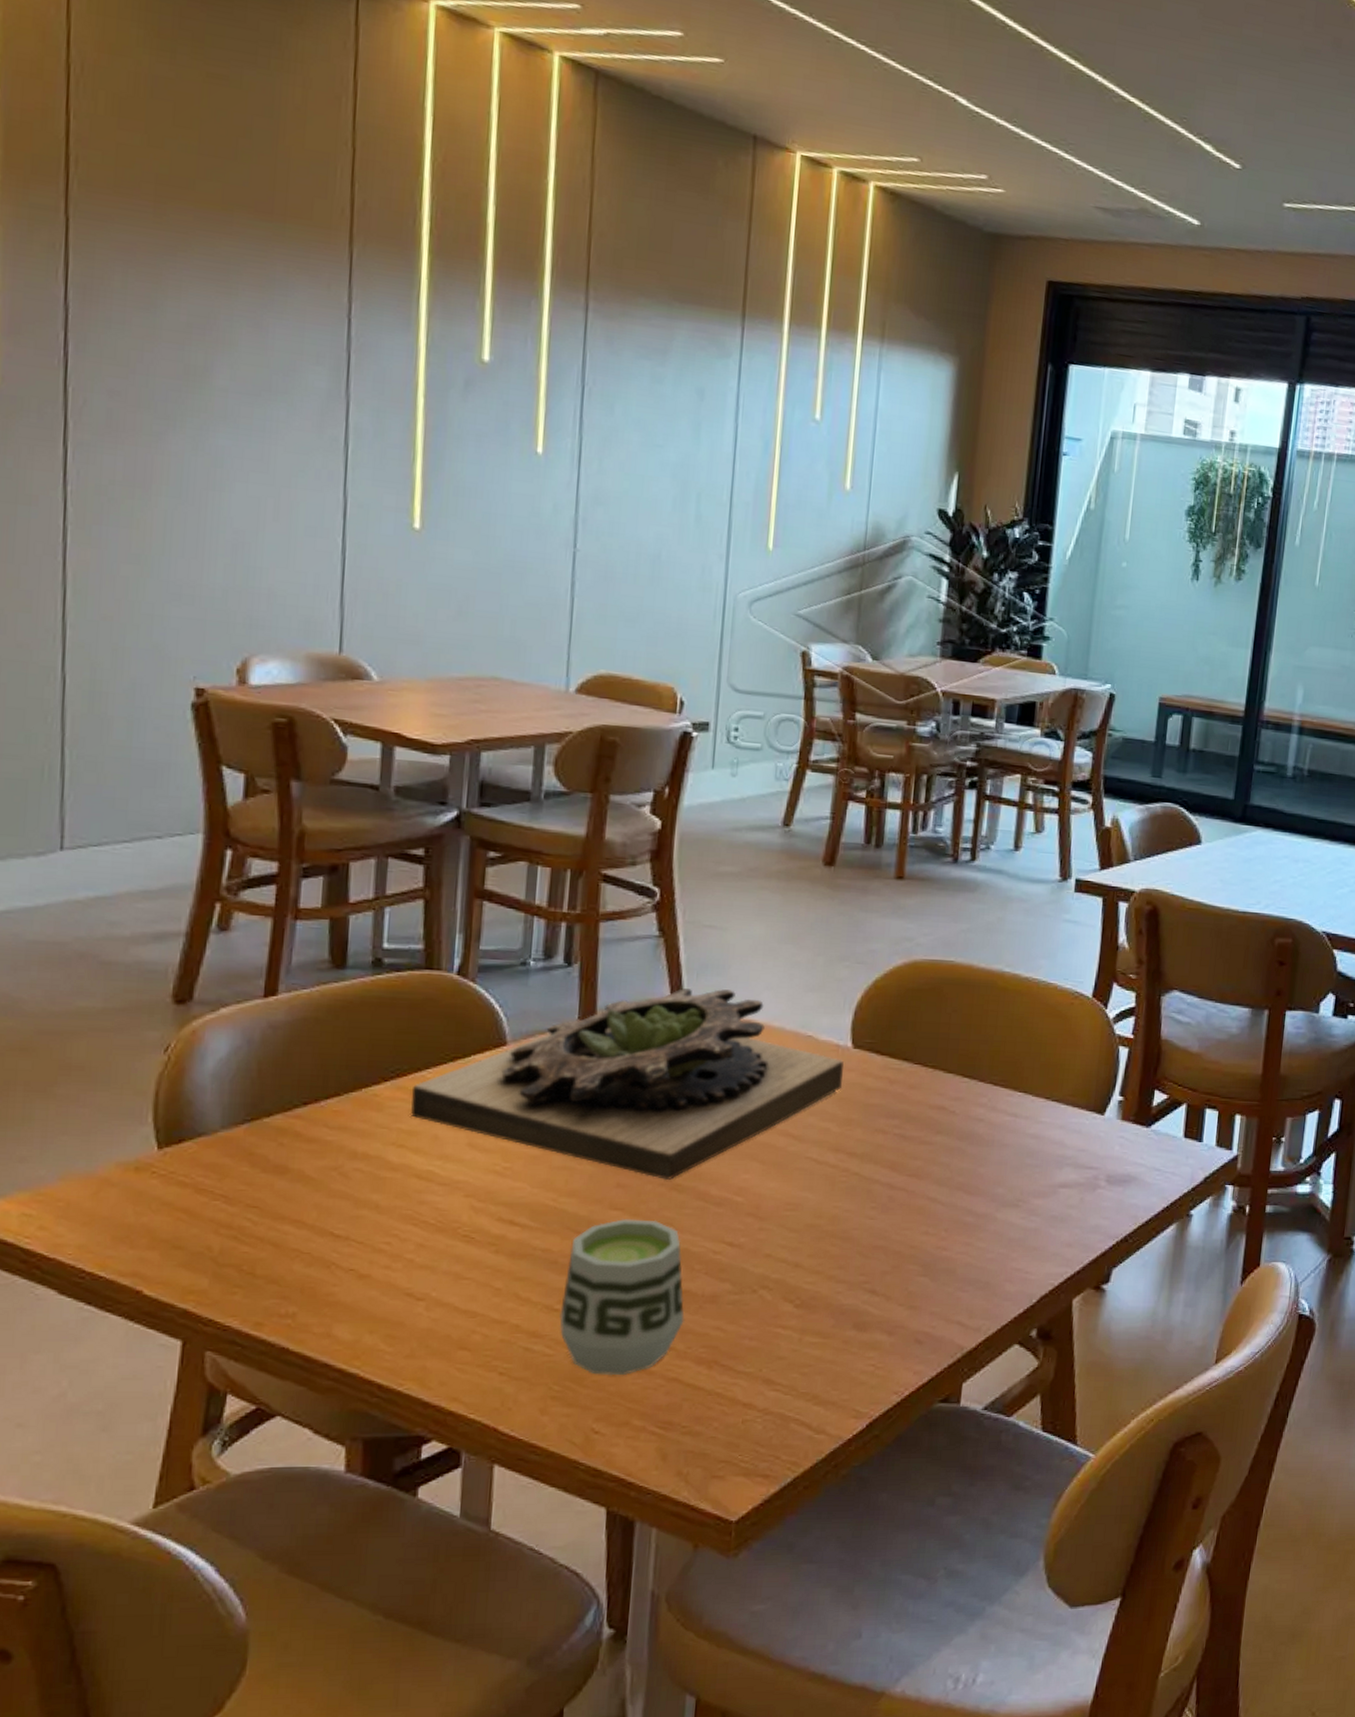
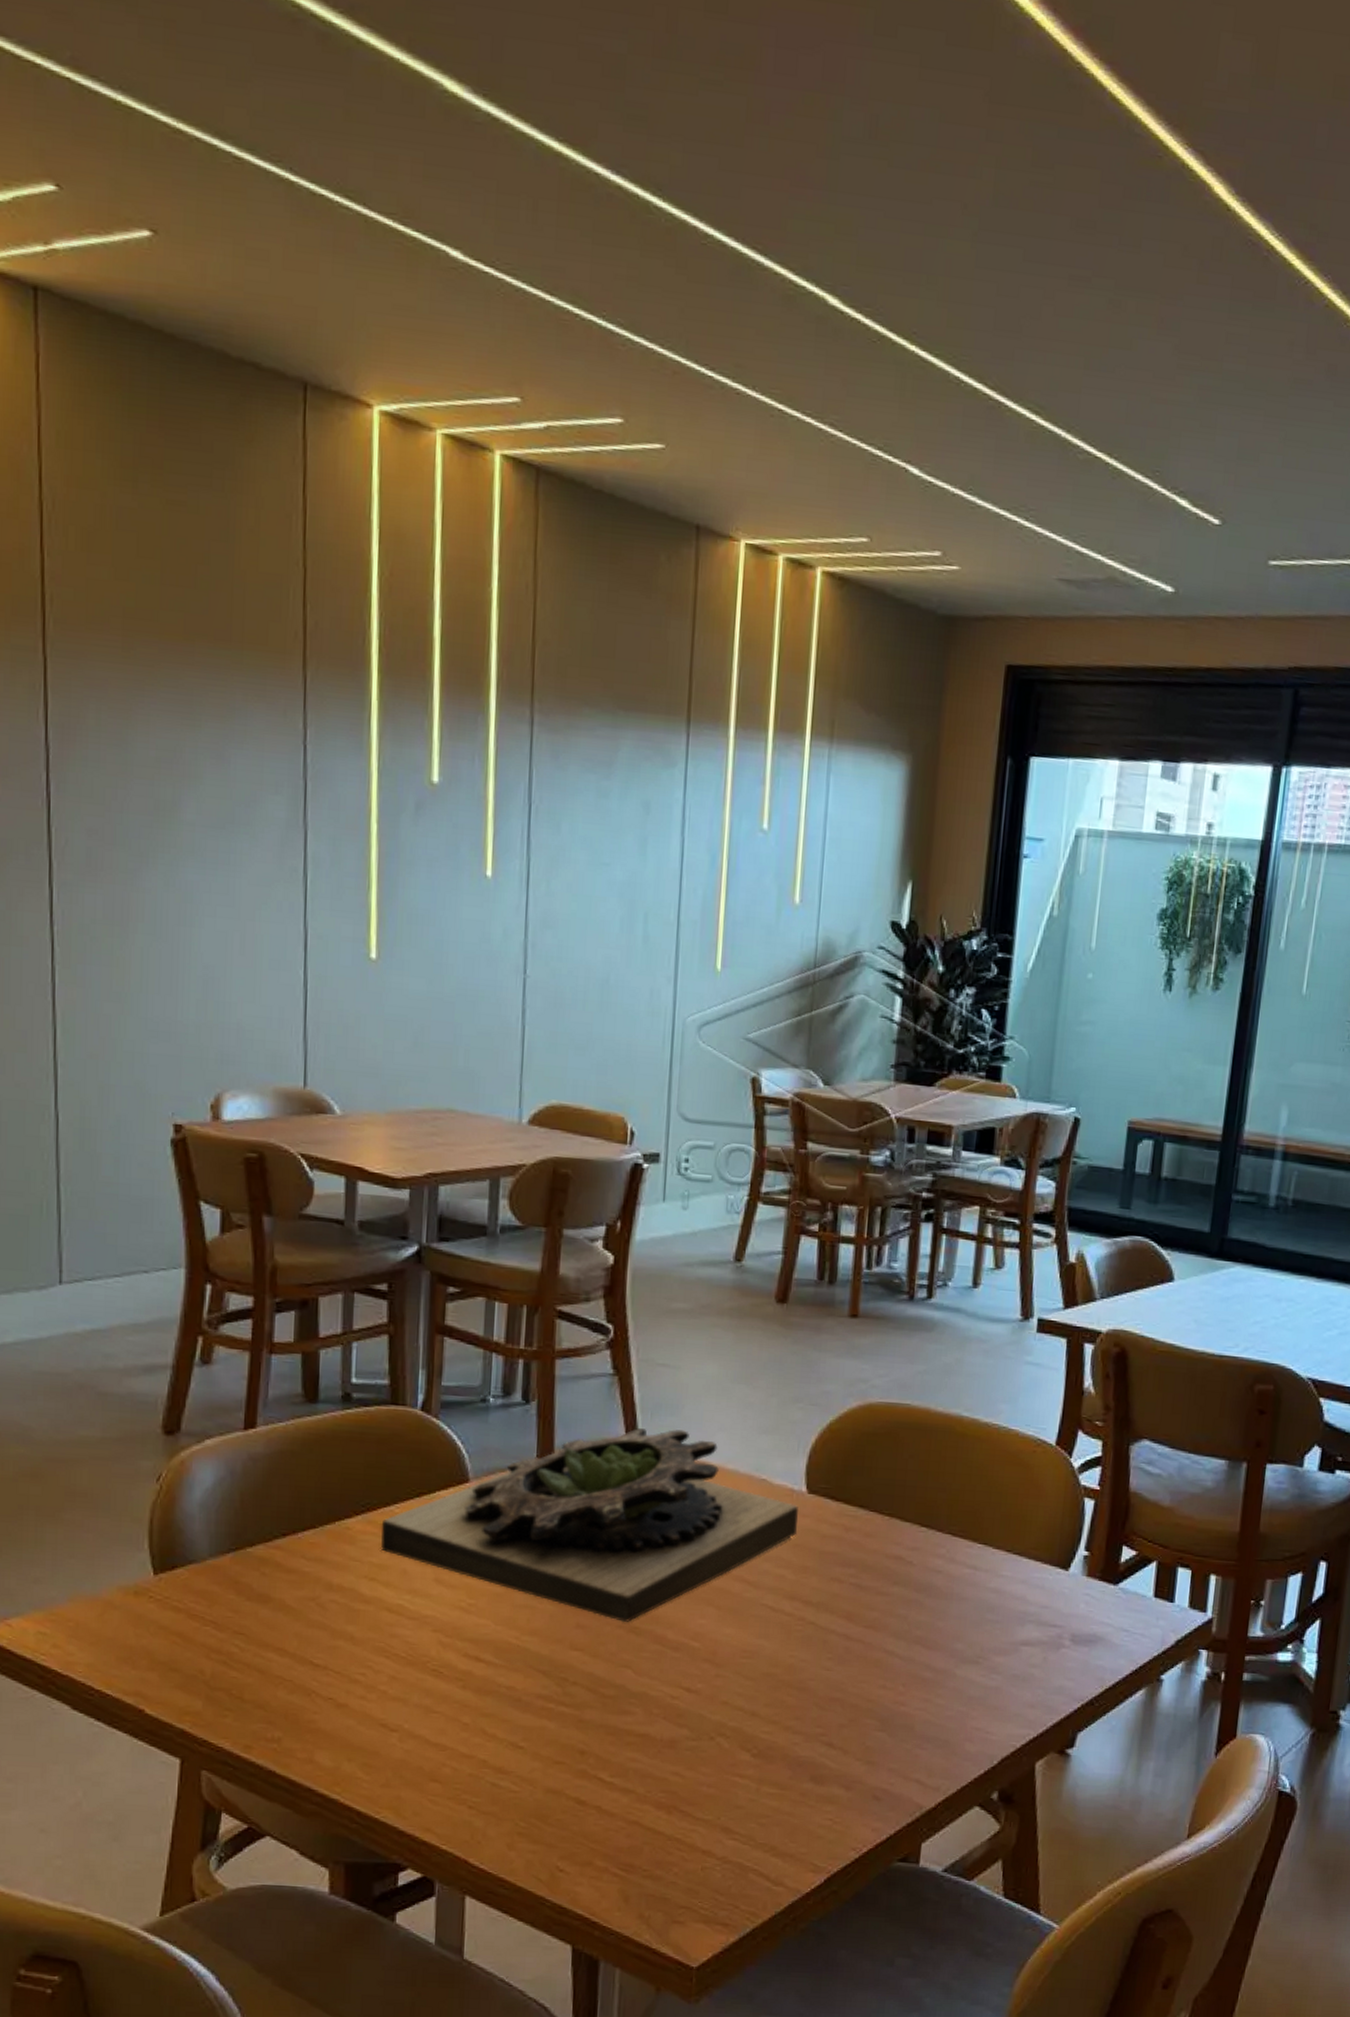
cup: present [559,1219,685,1376] -> none [524,1660,644,1816]

